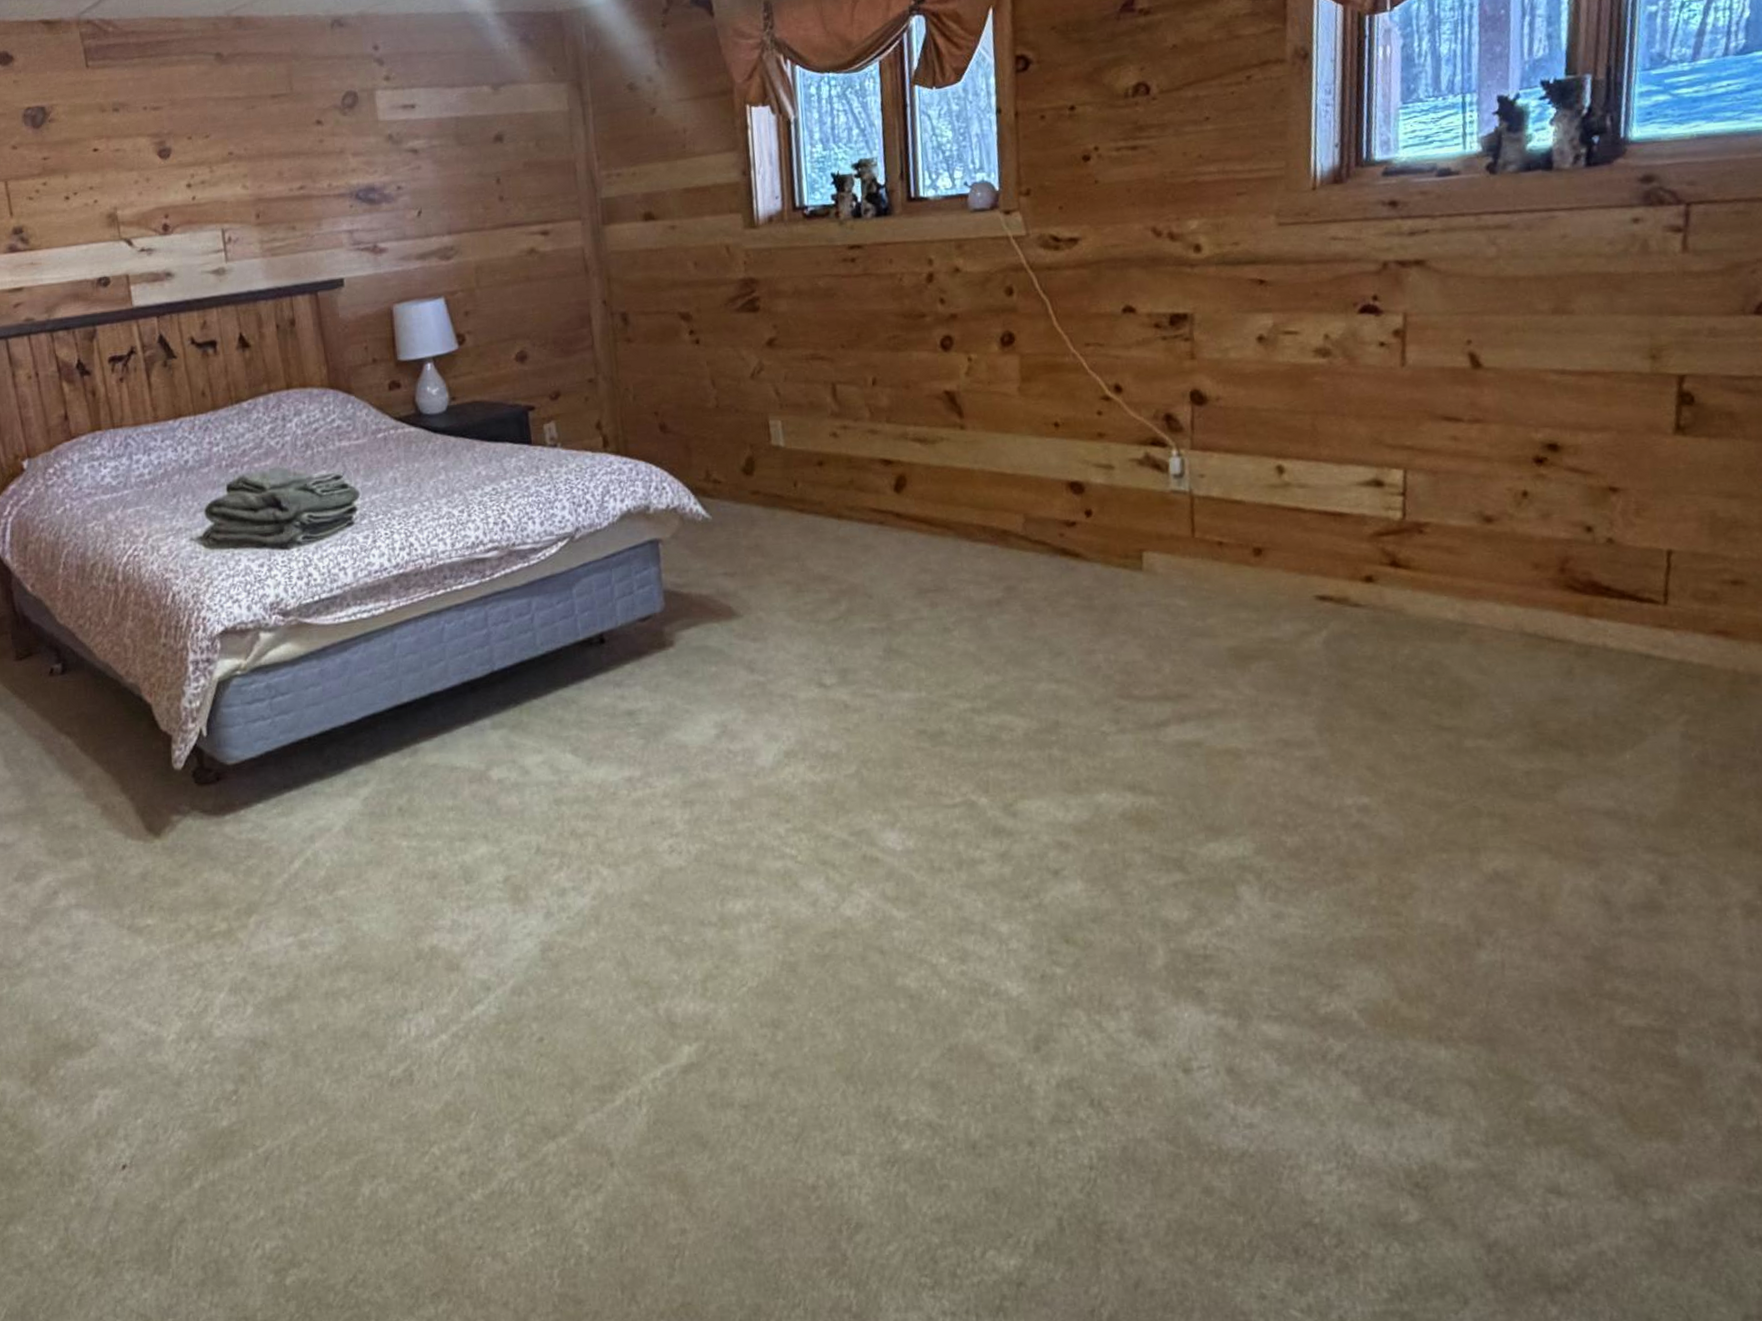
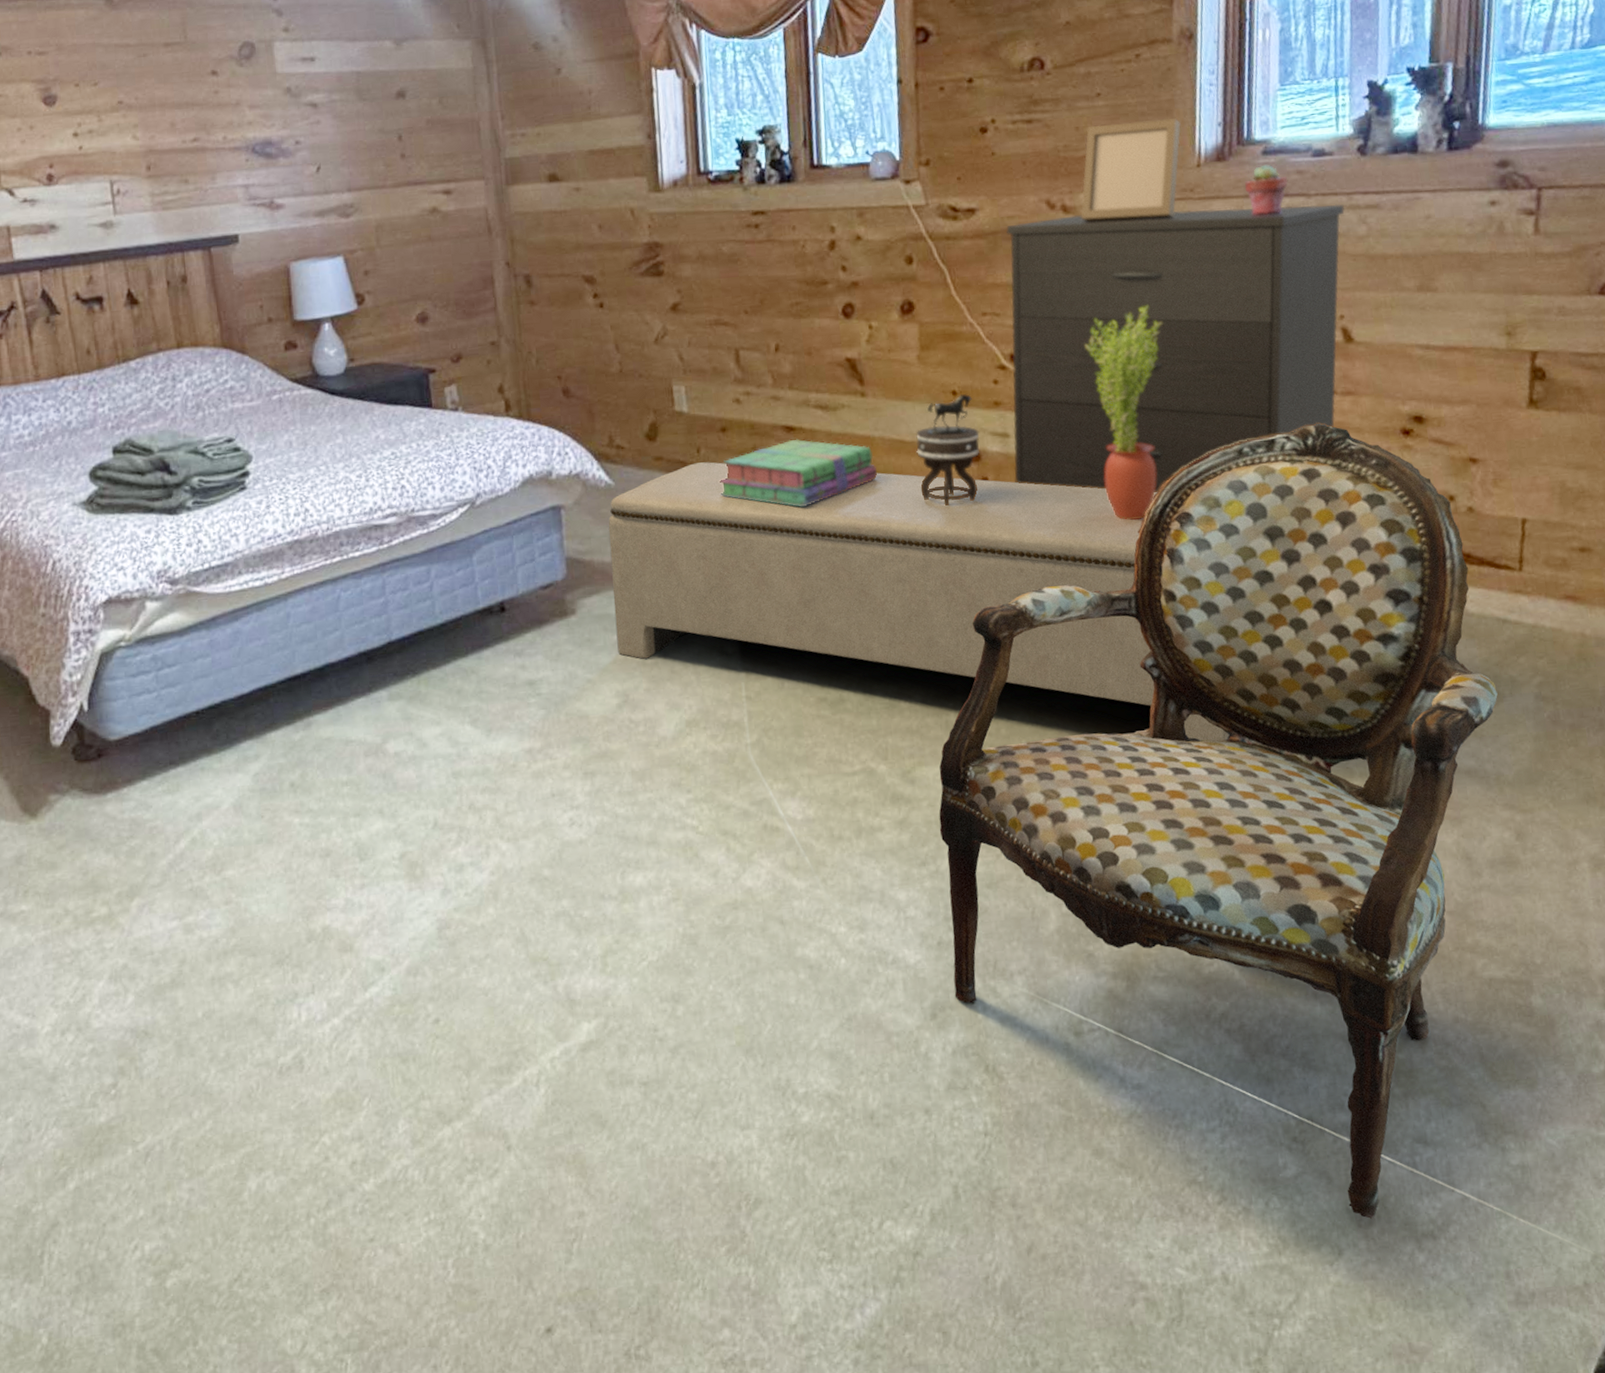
bench: none [705,495,1348,778] -> present [608,462,1230,741]
stack of books: none [817,472,977,540] -> present [720,439,877,507]
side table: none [1017,426,1083,539] -> present [916,394,980,507]
armchair: none [1041,452,1640,1270] -> present [939,423,1498,1220]
dresser: none [1110,225,1472,524] -> present [1006,204,1345,492]
photo frame: none [1188,140,1295,249] -> present [1080,118,1181,222]
potted plant: none [1194,334,1276,552] -> present [1085,306,1163,520]
potted succulent: none [1364,185,1411,239] -> present [1245,164,1288,216]

